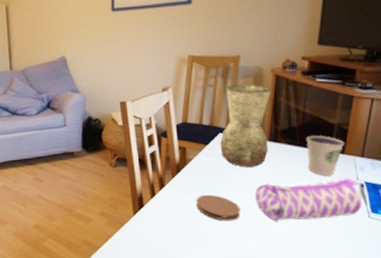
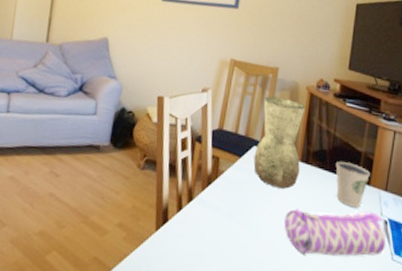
coaster: present [196,194,241,221] -> none [224,214,269,250]

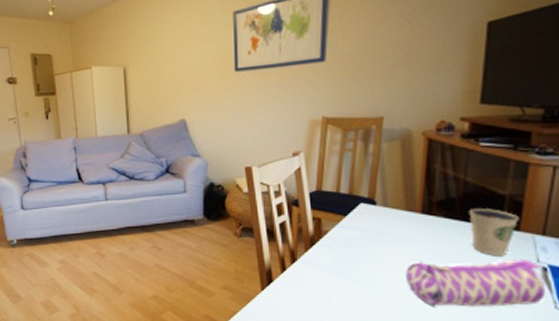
vase: present [253,96,306,189] -> none [362,148,423,243]

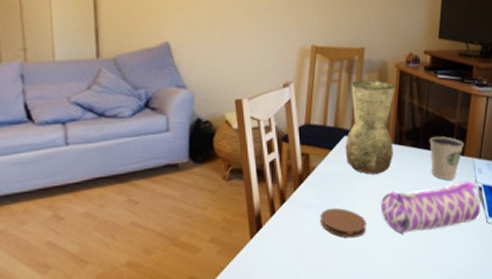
coaster: none [334,271,389,303] -> present [320,207,367,239]
vase: none [362,148,423,243] -> present [345,80,396,175]

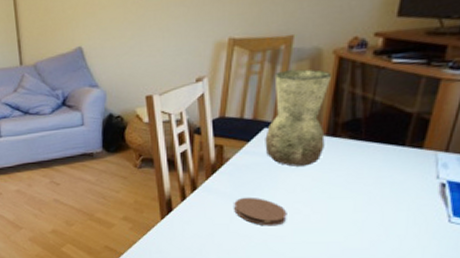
pencil case: present [381,181,481,233] -> none [306,176,442,225]
dixie cup: present [429,136,465,180] -> none [373,127,425,175]

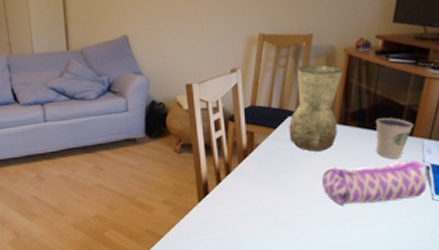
coaster: present [234,197,287,226] -> none [263,179,307,207]
pencil case: none [306,176,442,225] -> present [322,160,427,204]
dixie cup: none [373,127,425,175] -> present [375,118,414,159]

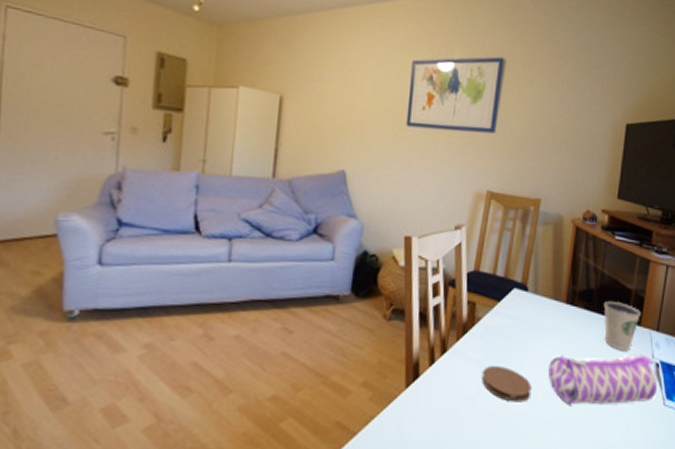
coaster: none [263,179,307,207] -> present [482,365,532,402]
vase: present [289,64,343,152] -> none [514,231,571,334]

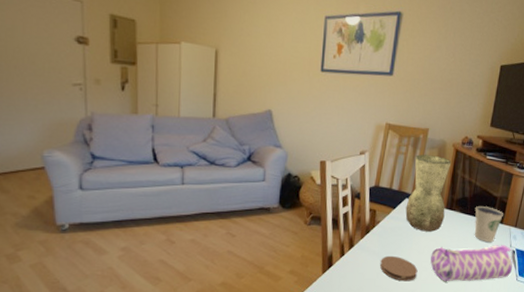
vase: none [514,231,571,334] -> present [405,154,452,232]

